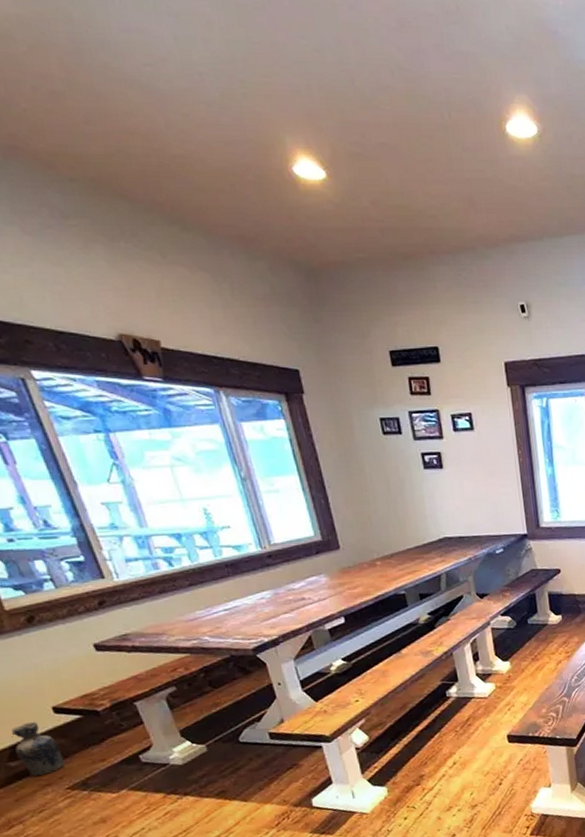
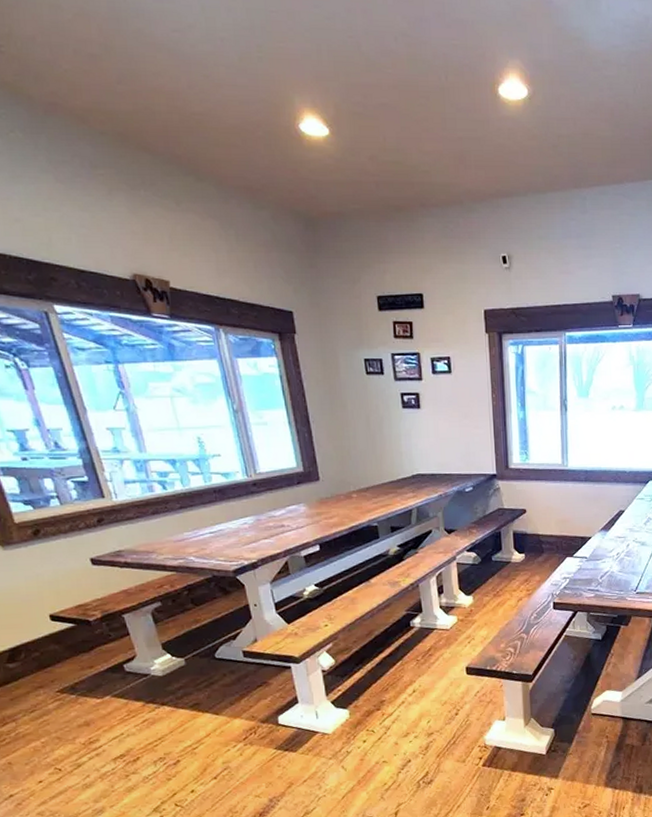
ceramic jug: present [11,721,66,776] -> none [11,627,57,678]

